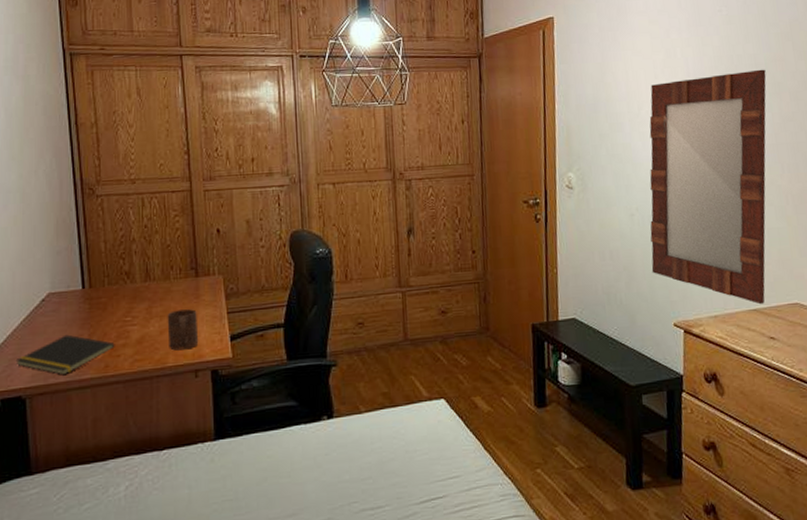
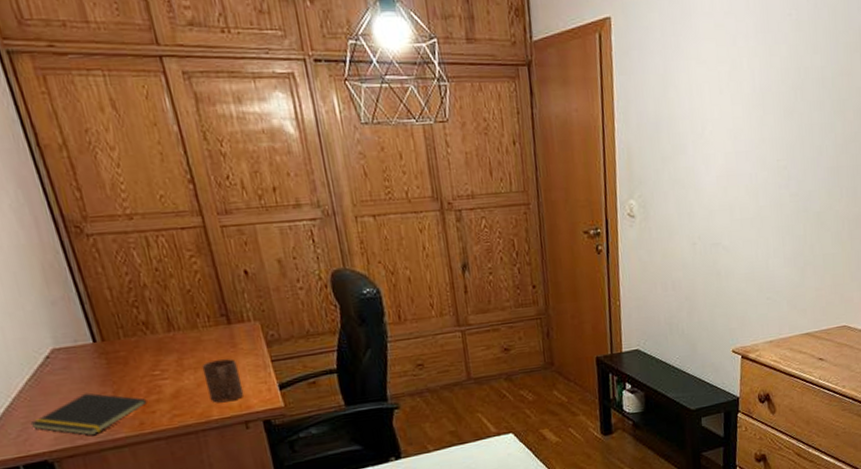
home mirror: present [649,69,767,305] -> none [711,84,832,329]

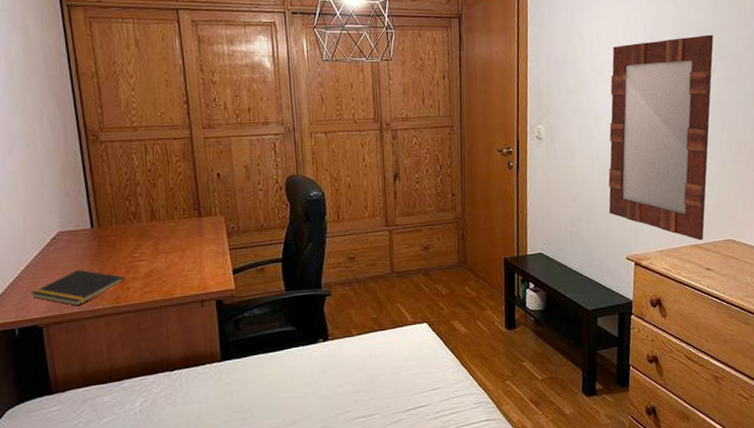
cup: present [201,359,244,403] -> none [173,246,204,283]
home mirror: none [711,84,832,329] -> present [608,34,714,241]

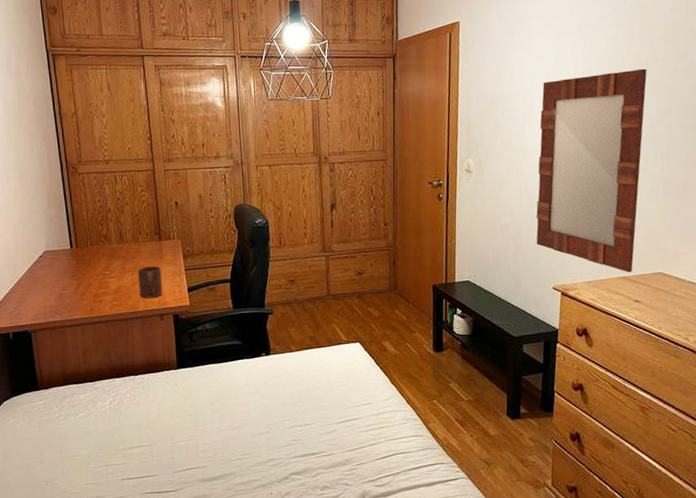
notepad: present [30,269,125,306] -> none [22,284,98,316]
cup: none [173,246,204,283] -> present [137,266,163,299]

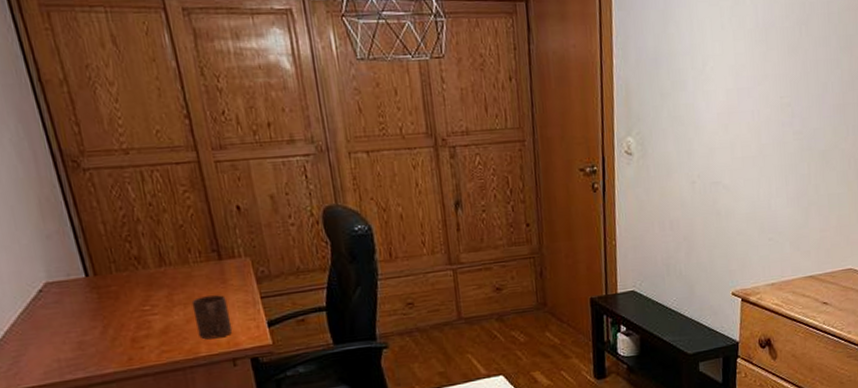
home mirror: present [536,68,647,273] -> none [711,19,839,271]

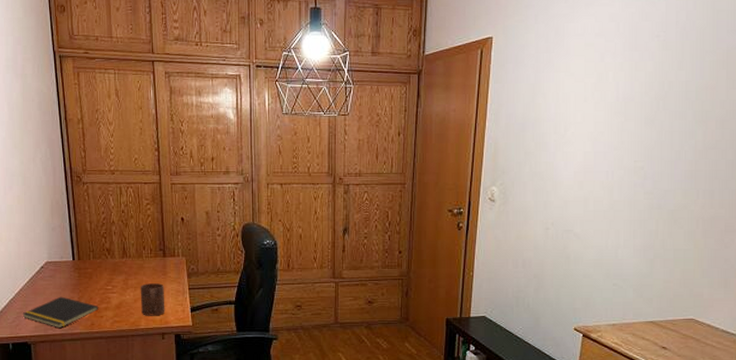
notepad: none [21,327,137,371] -> present [22,296,99,329]

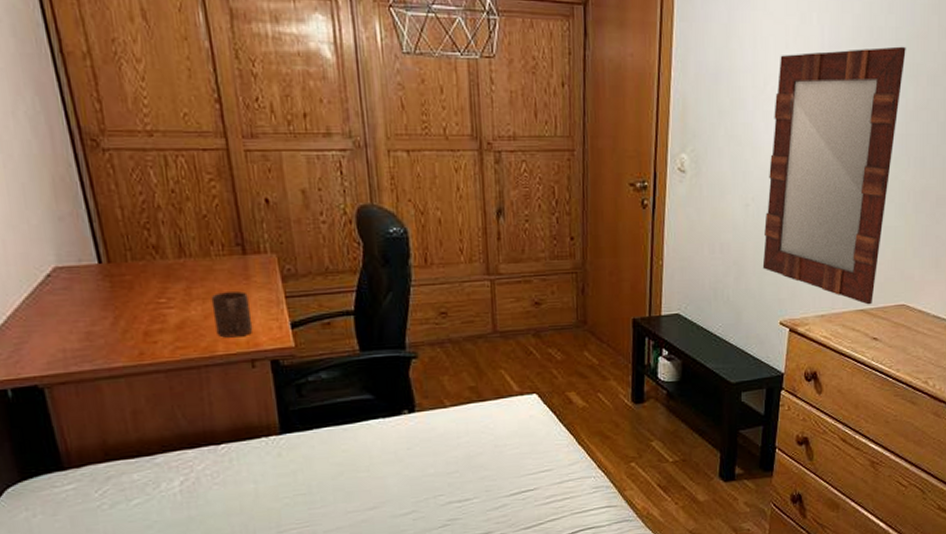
notepad: present [22,296,99,329] -> none [23,316,150,363]
home mirror: none [559,96,695,318] -> present [762,46,906,305]

